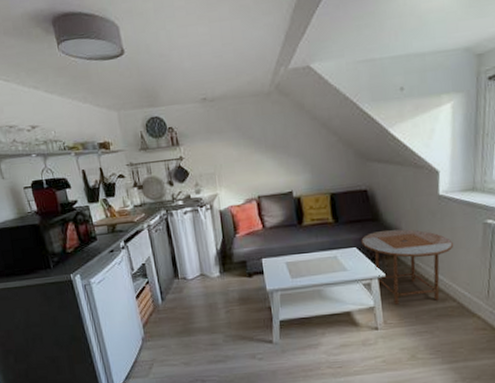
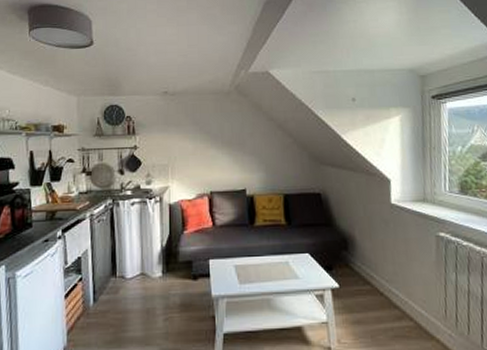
side table: present [361,229,453,305] -> none [314,237,407,321]

